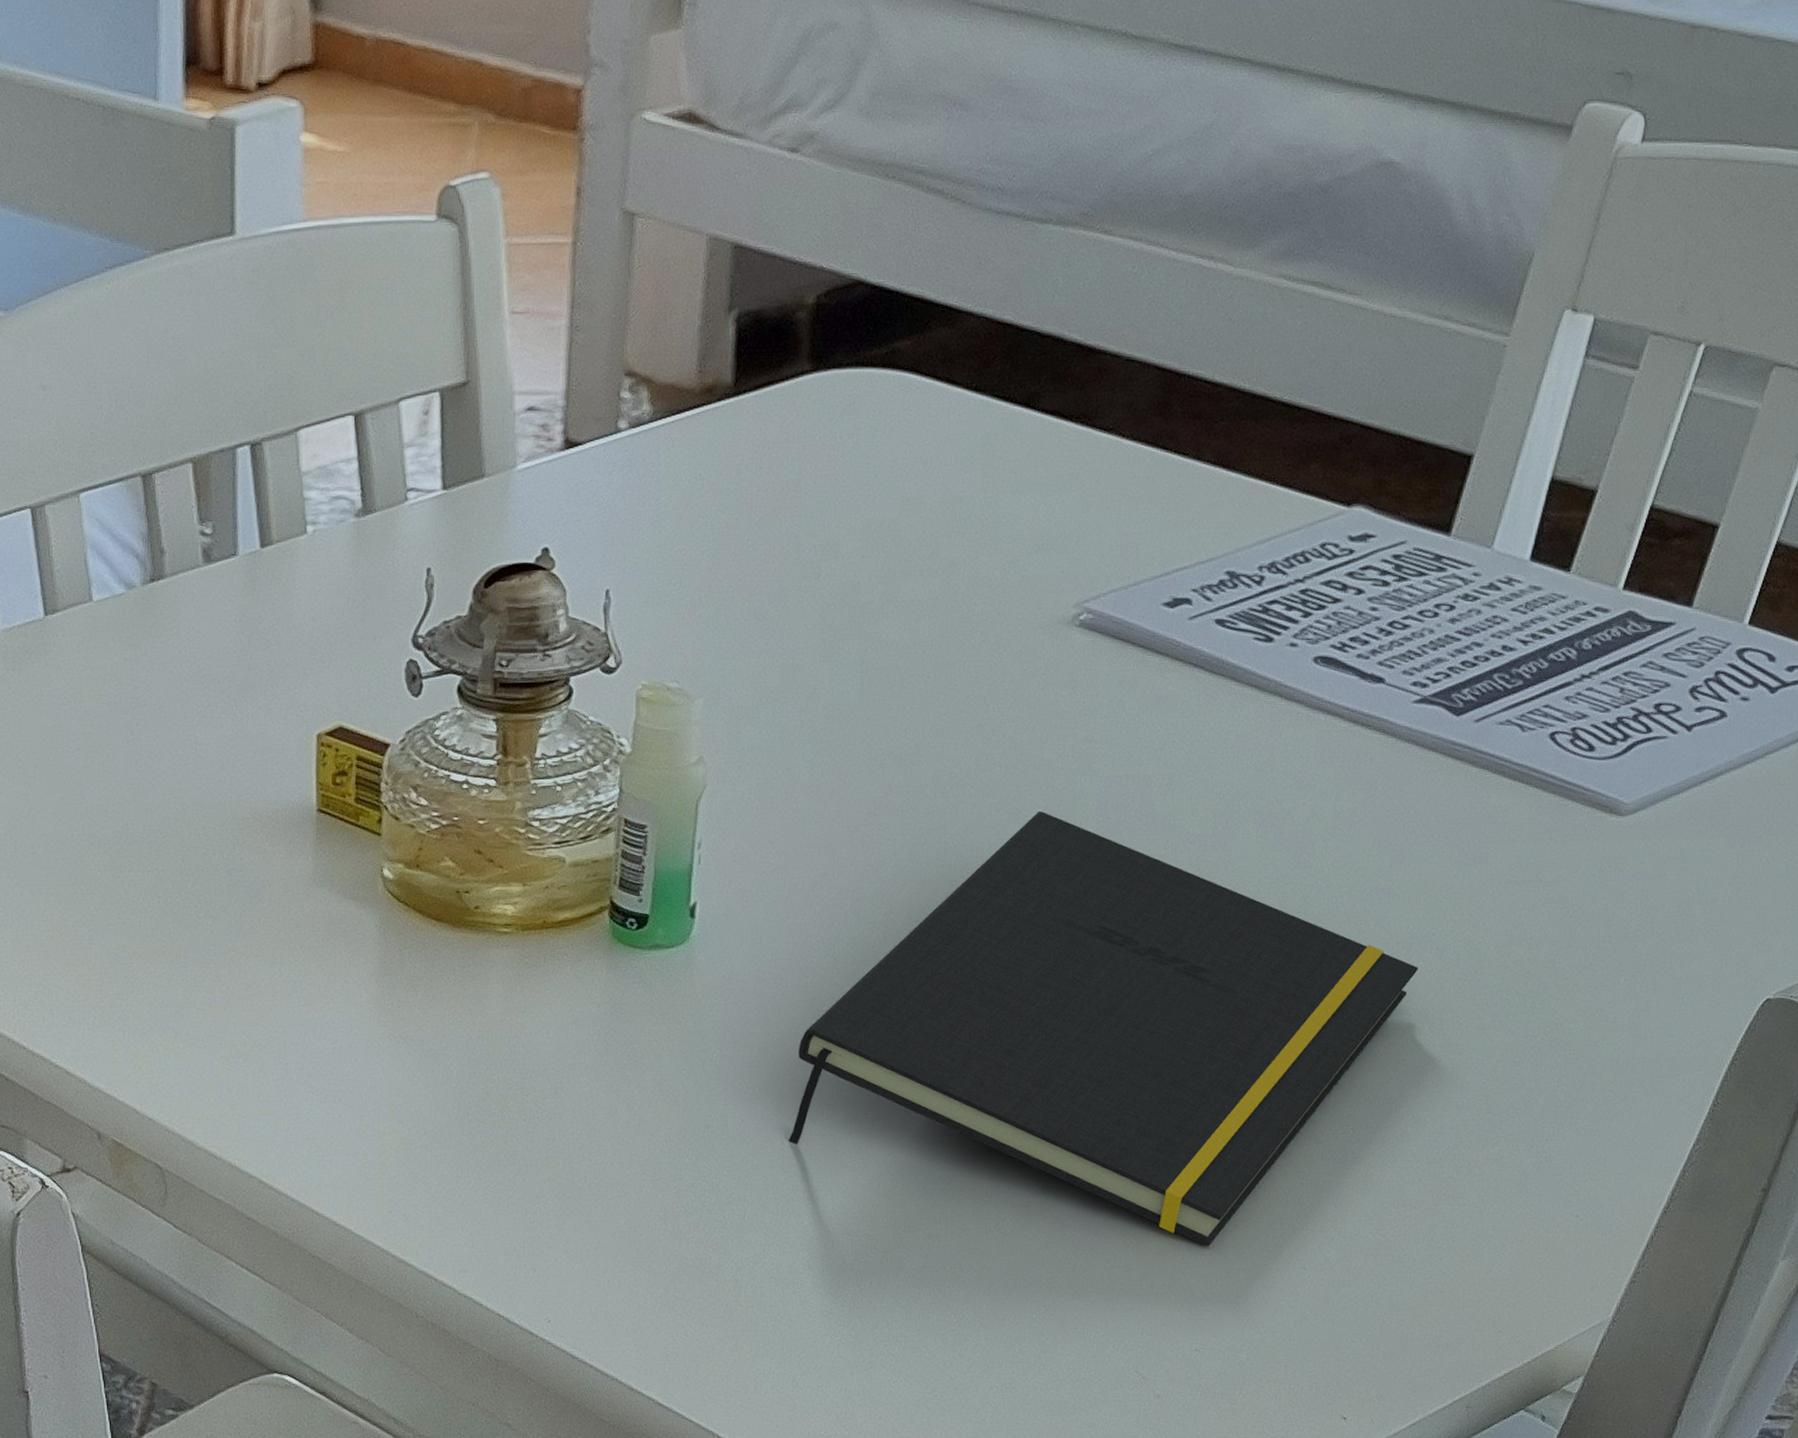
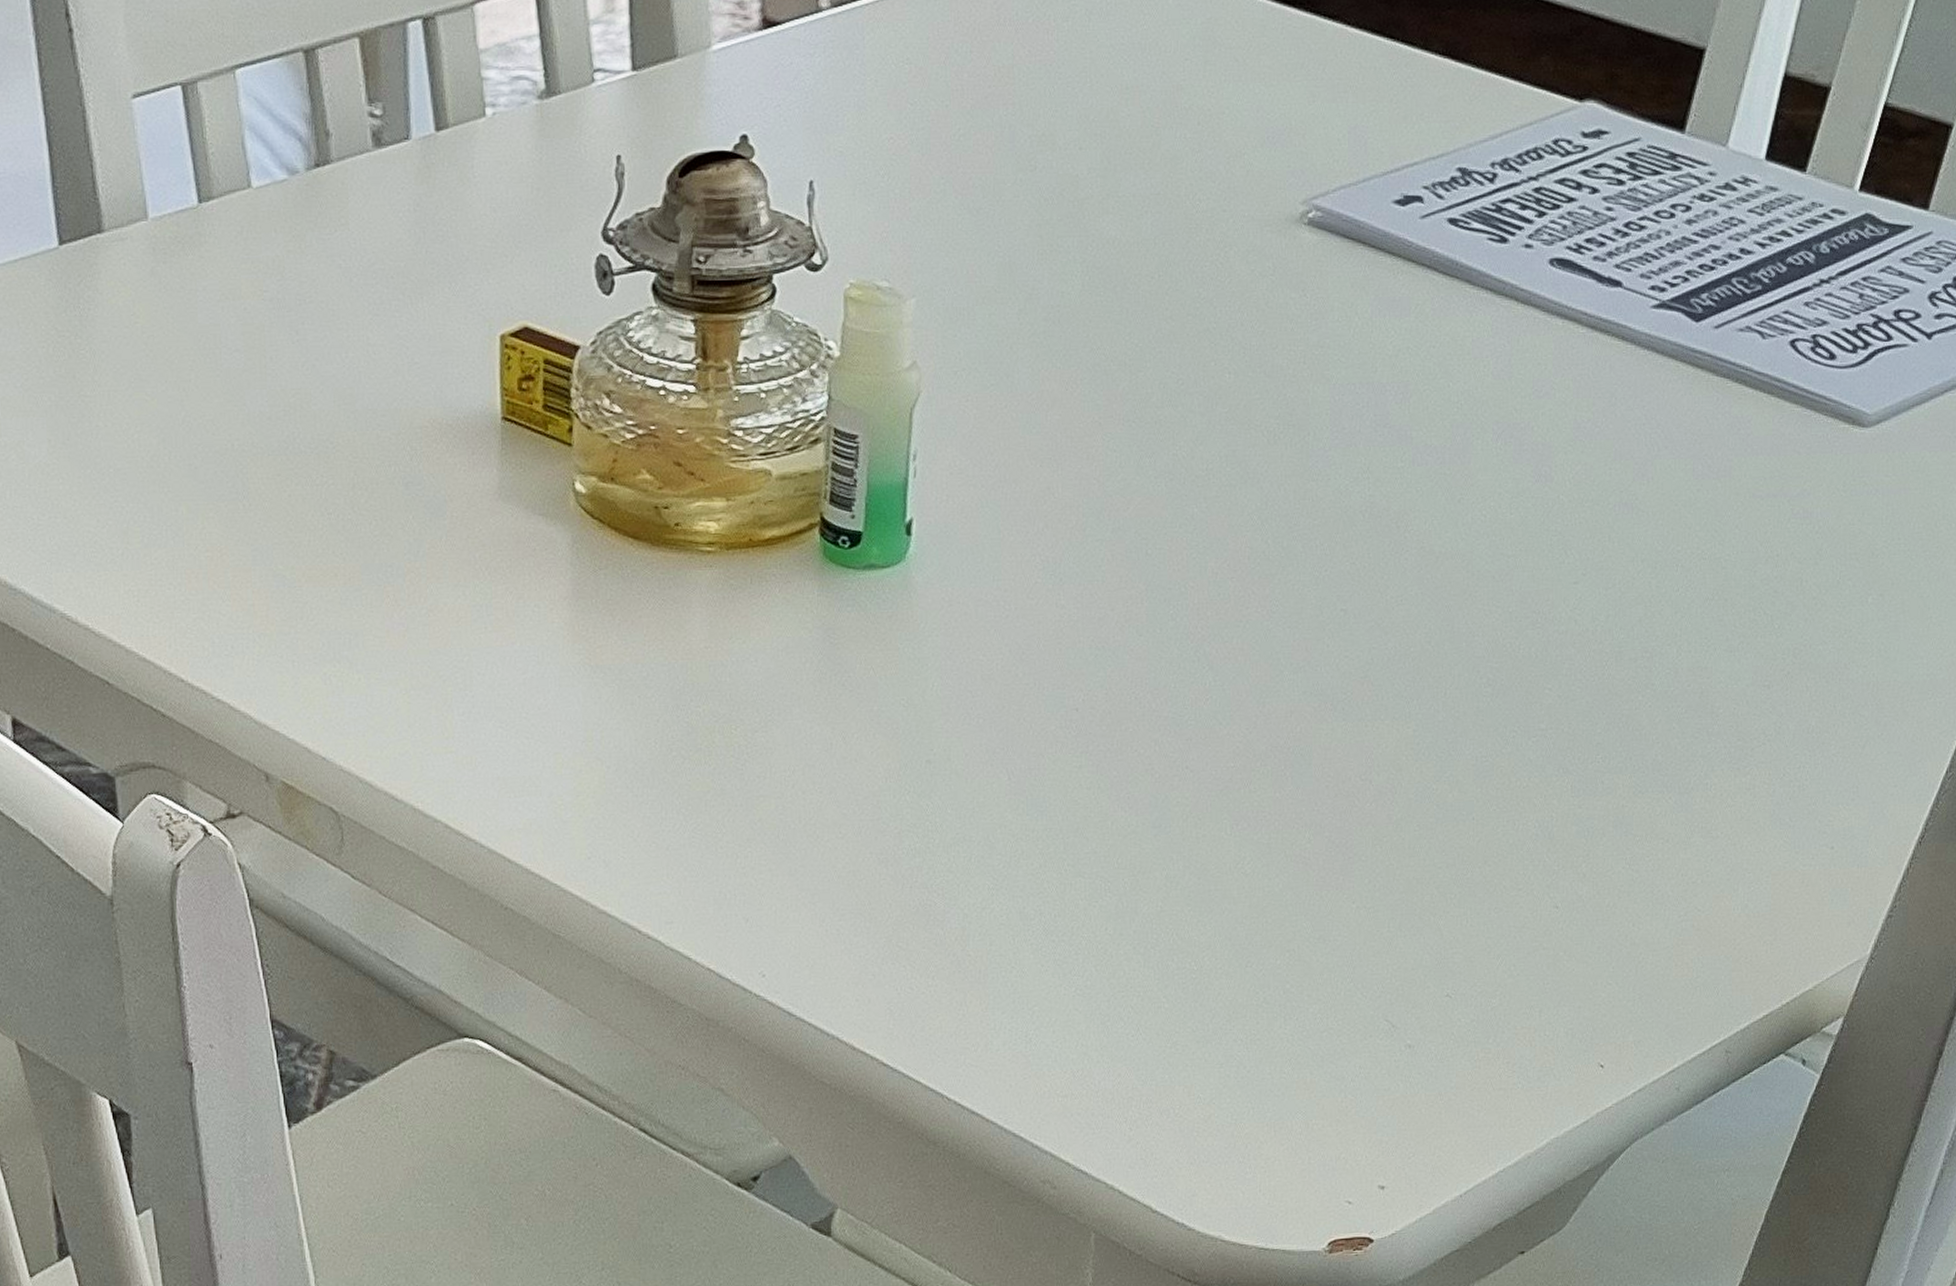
notepad: present [788,810,1418,1247] -> none [1015,420,1664,885]

